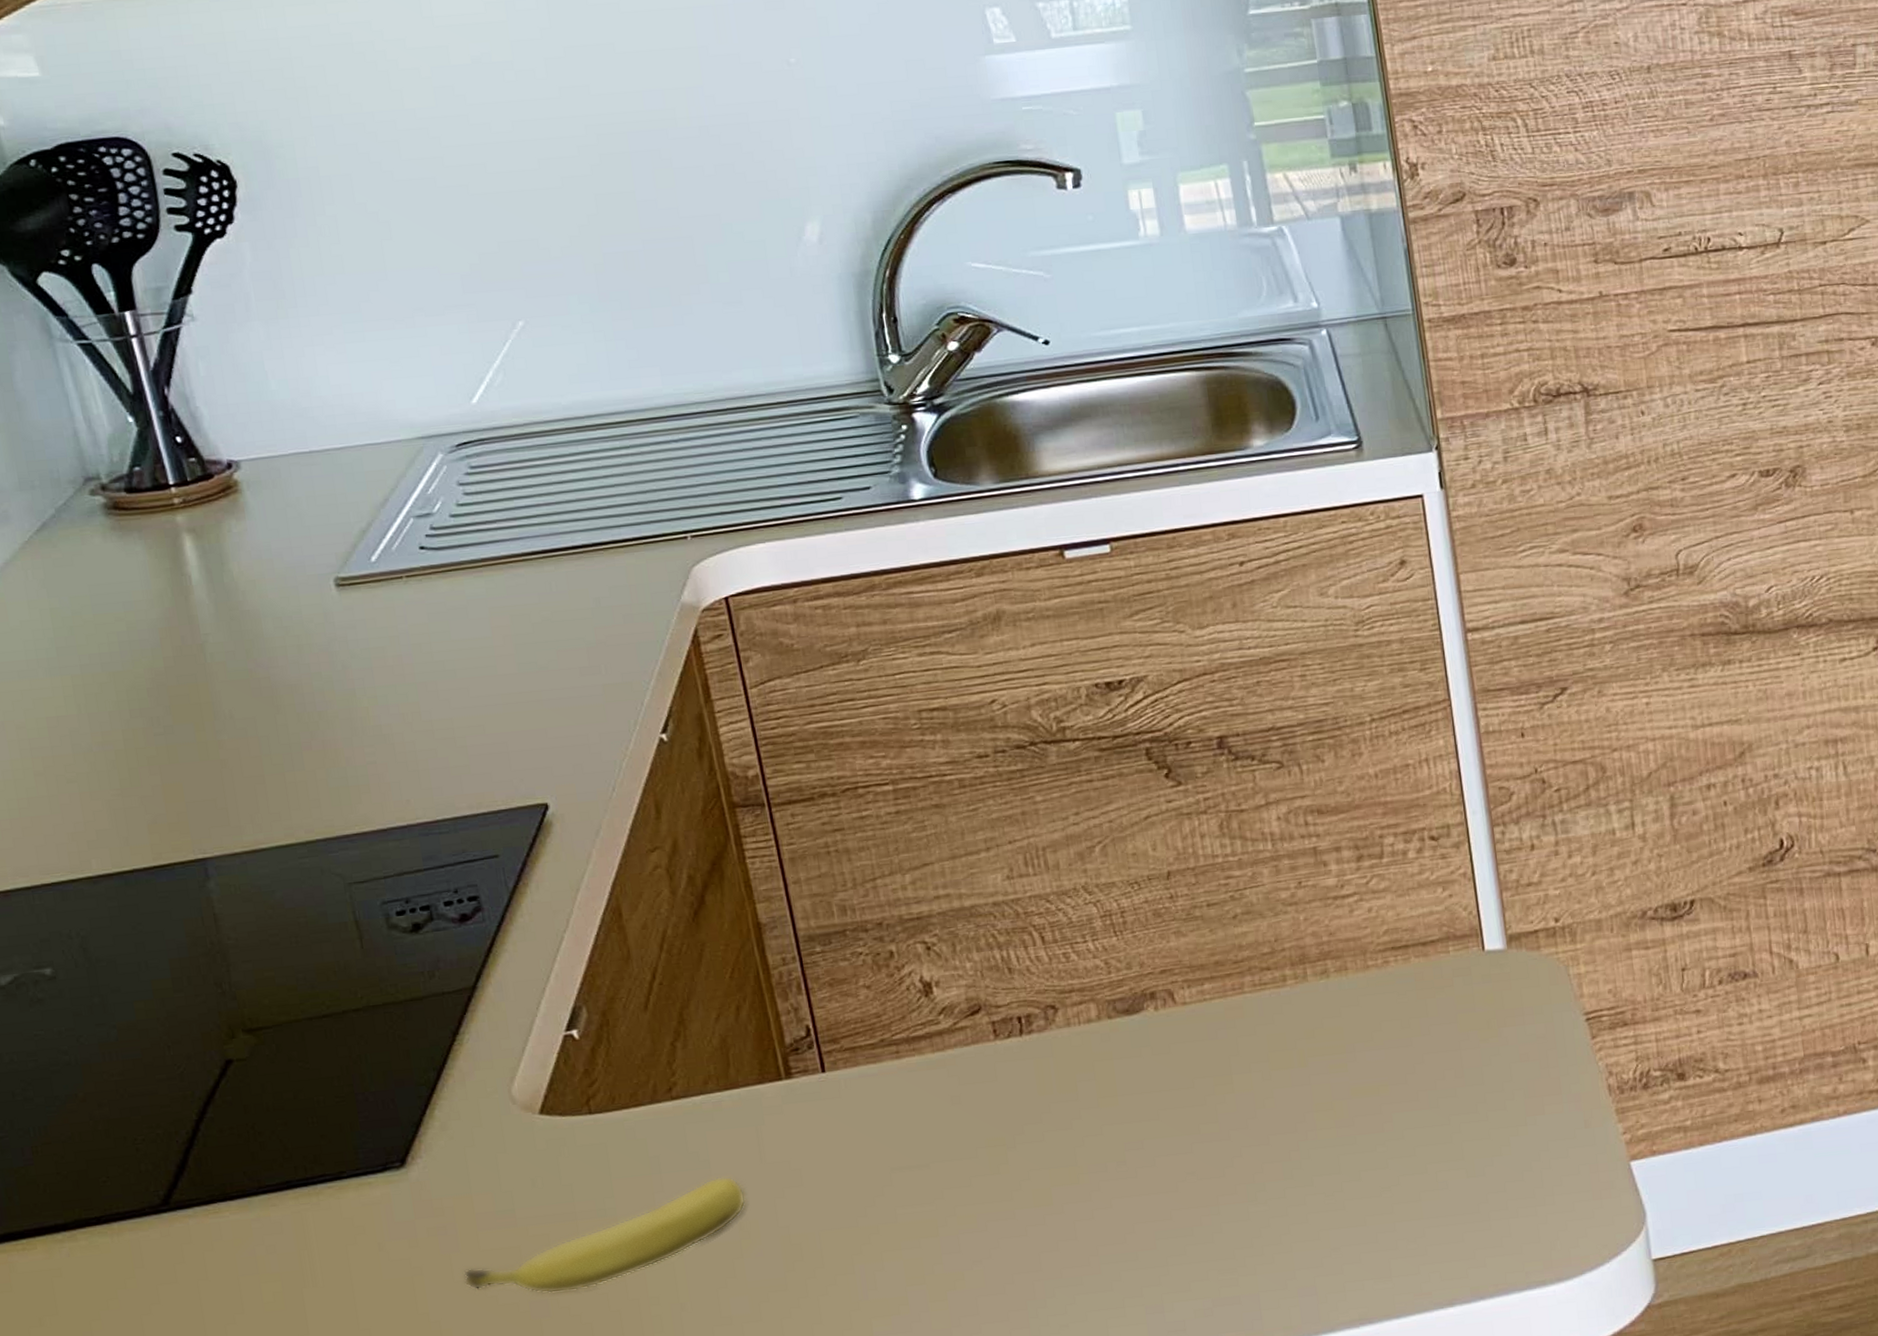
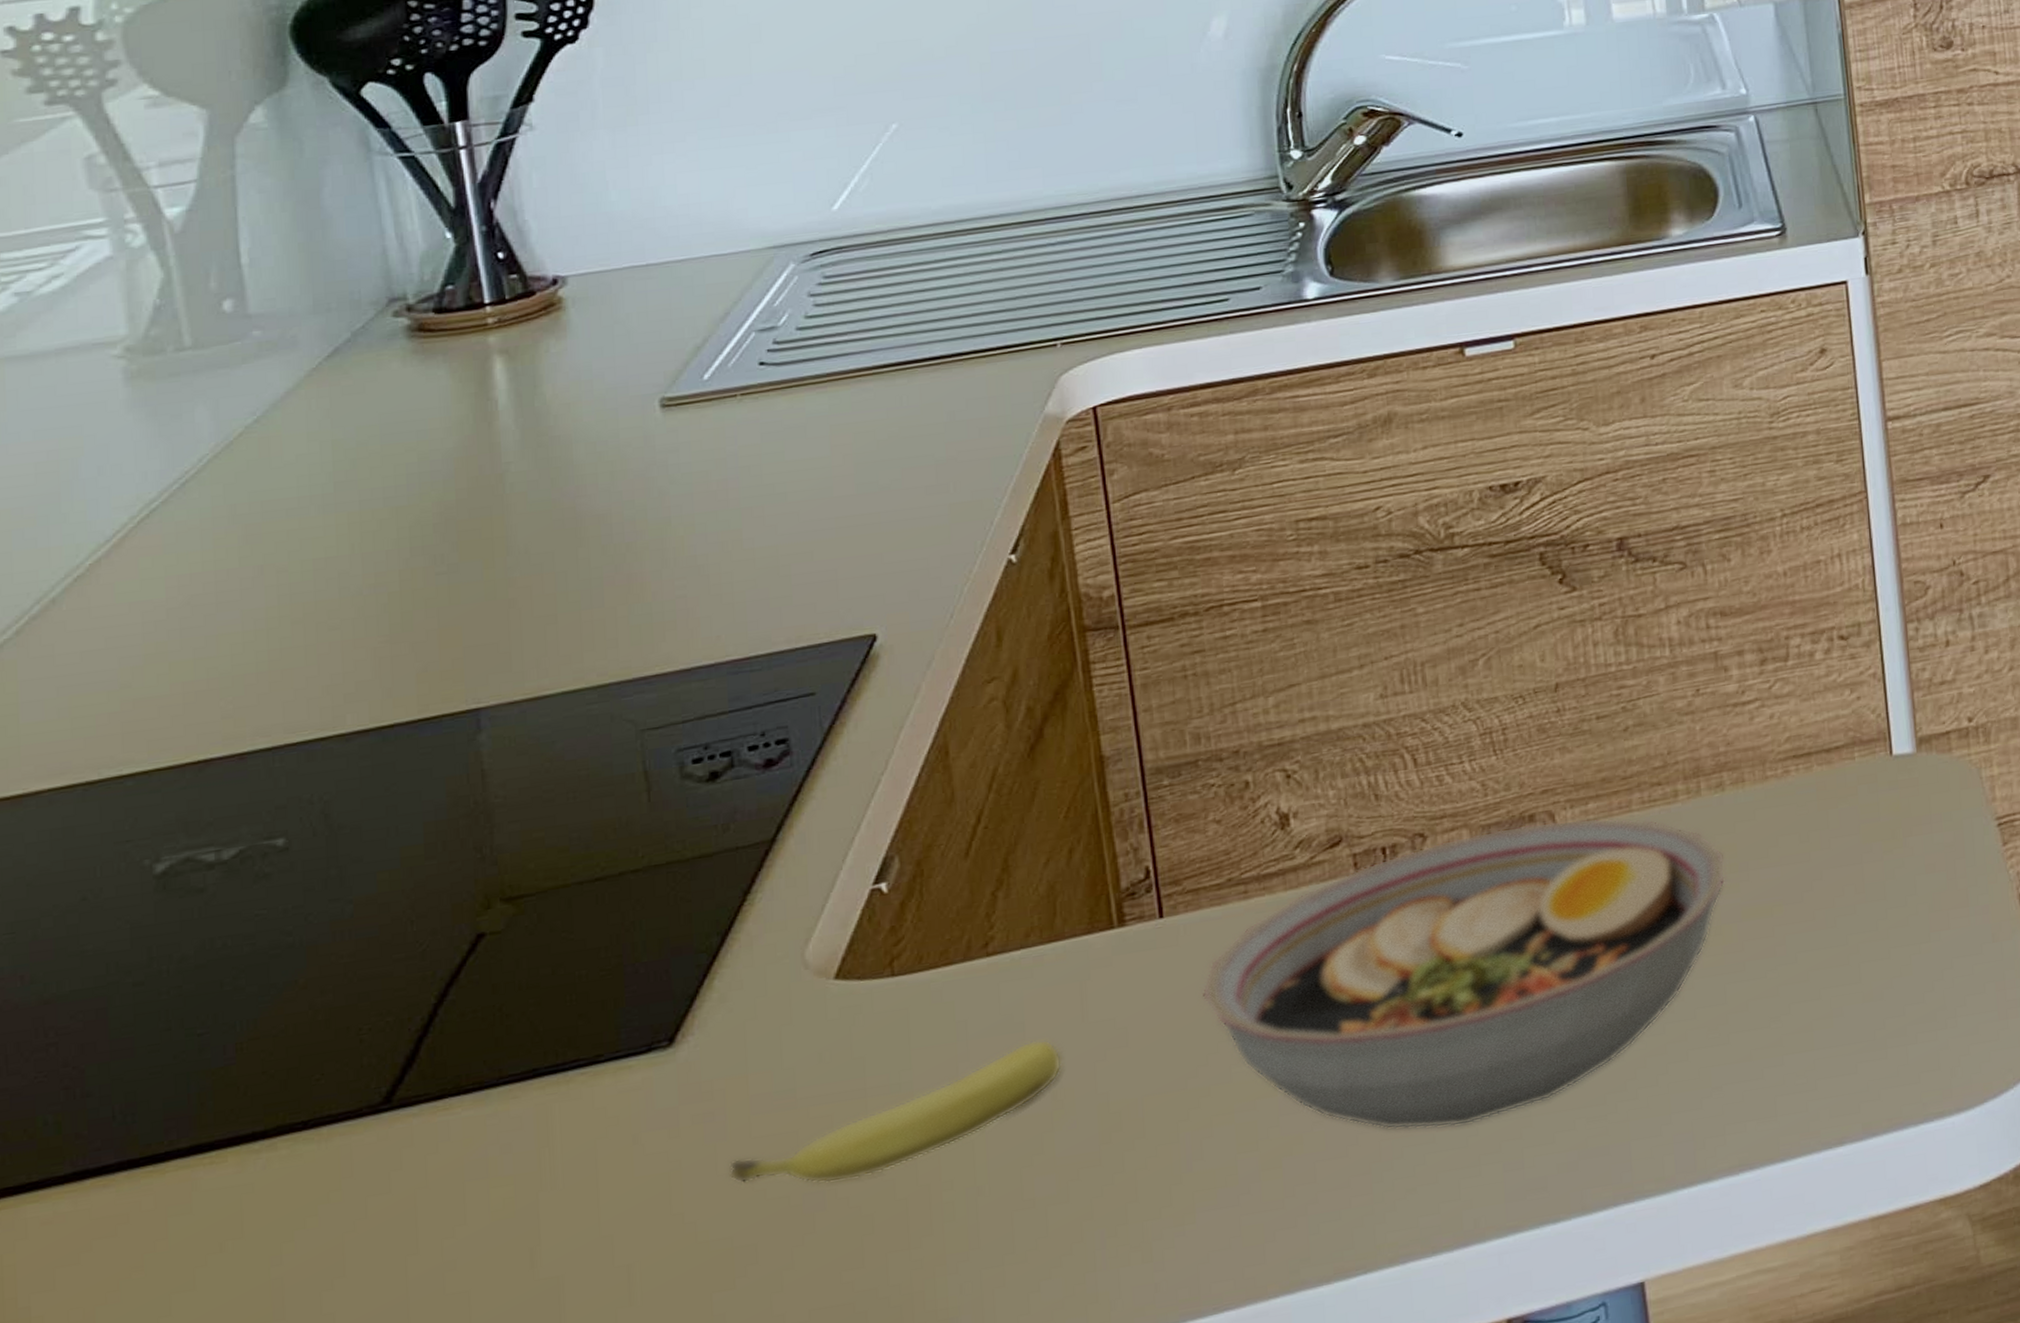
bowl: none [864,997,1335,1273] -> present [1201,817,1726,1130]

